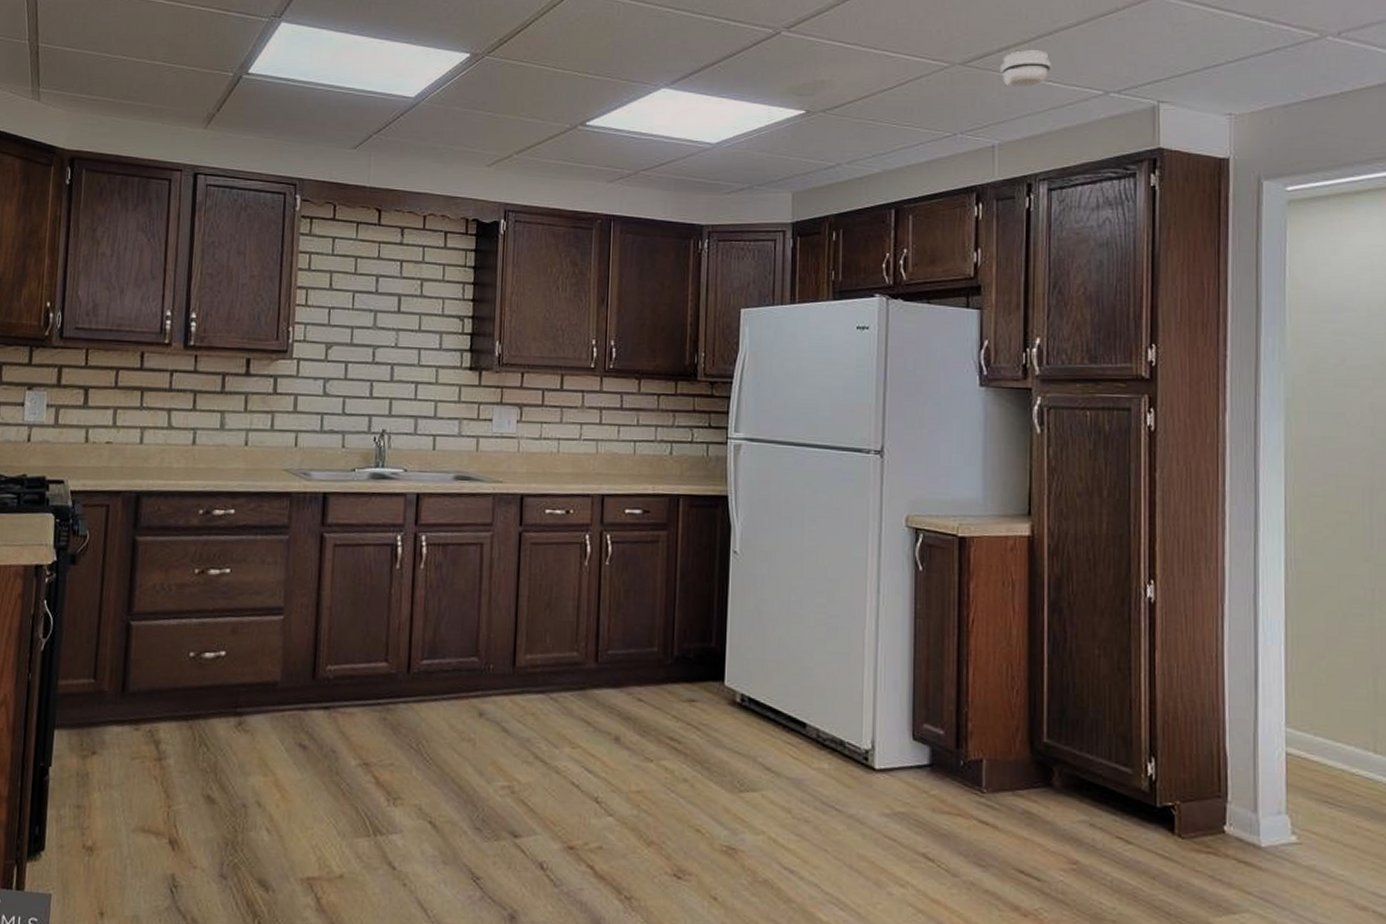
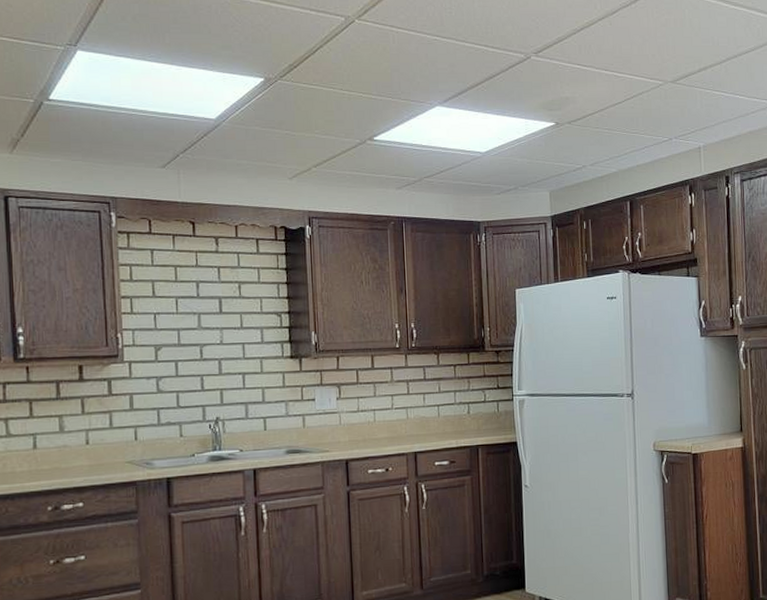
smoke detector: present [1001,50,1051,88] -> none [701,70,737,100]

